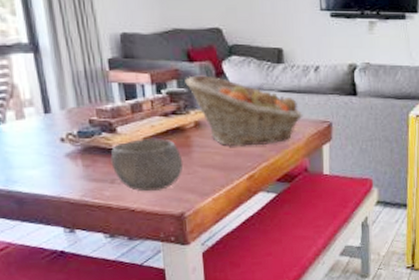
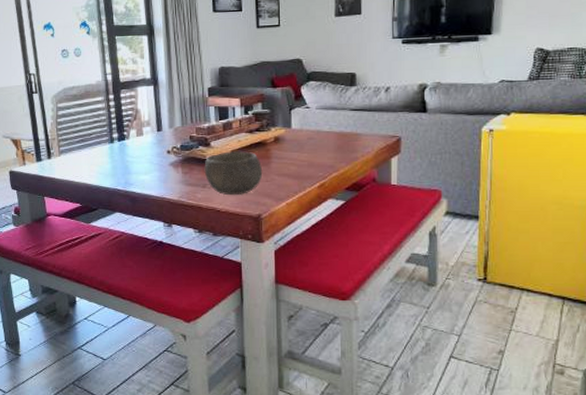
fruit basket: present [185,75,303,147] -> none [268,98,373,159]

